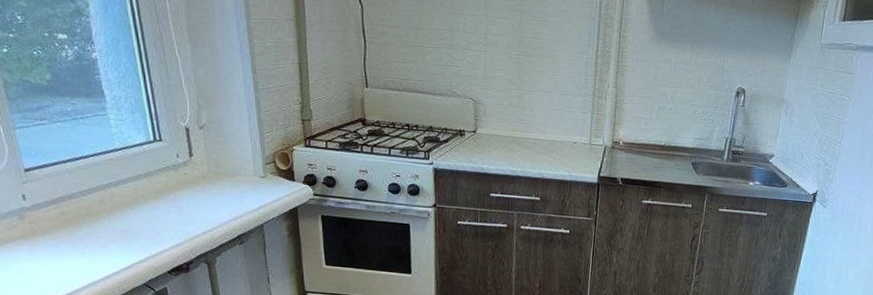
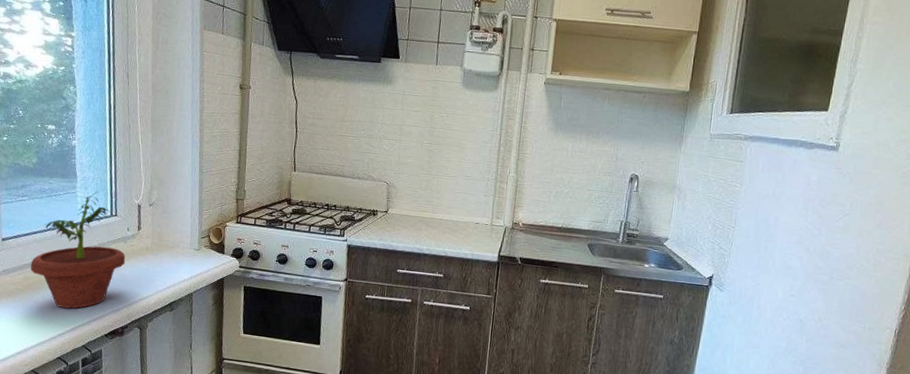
potted plant: none [65,113,180,245] -> present [30,191,126,309]

